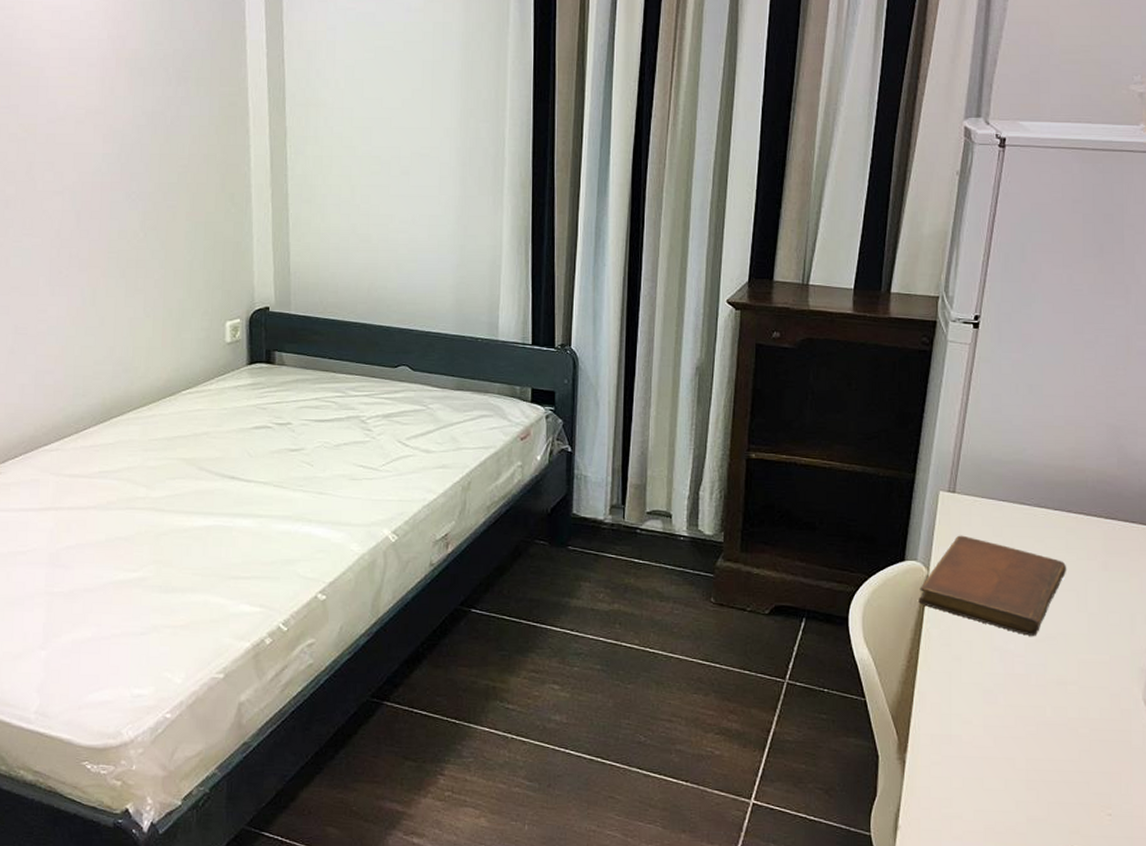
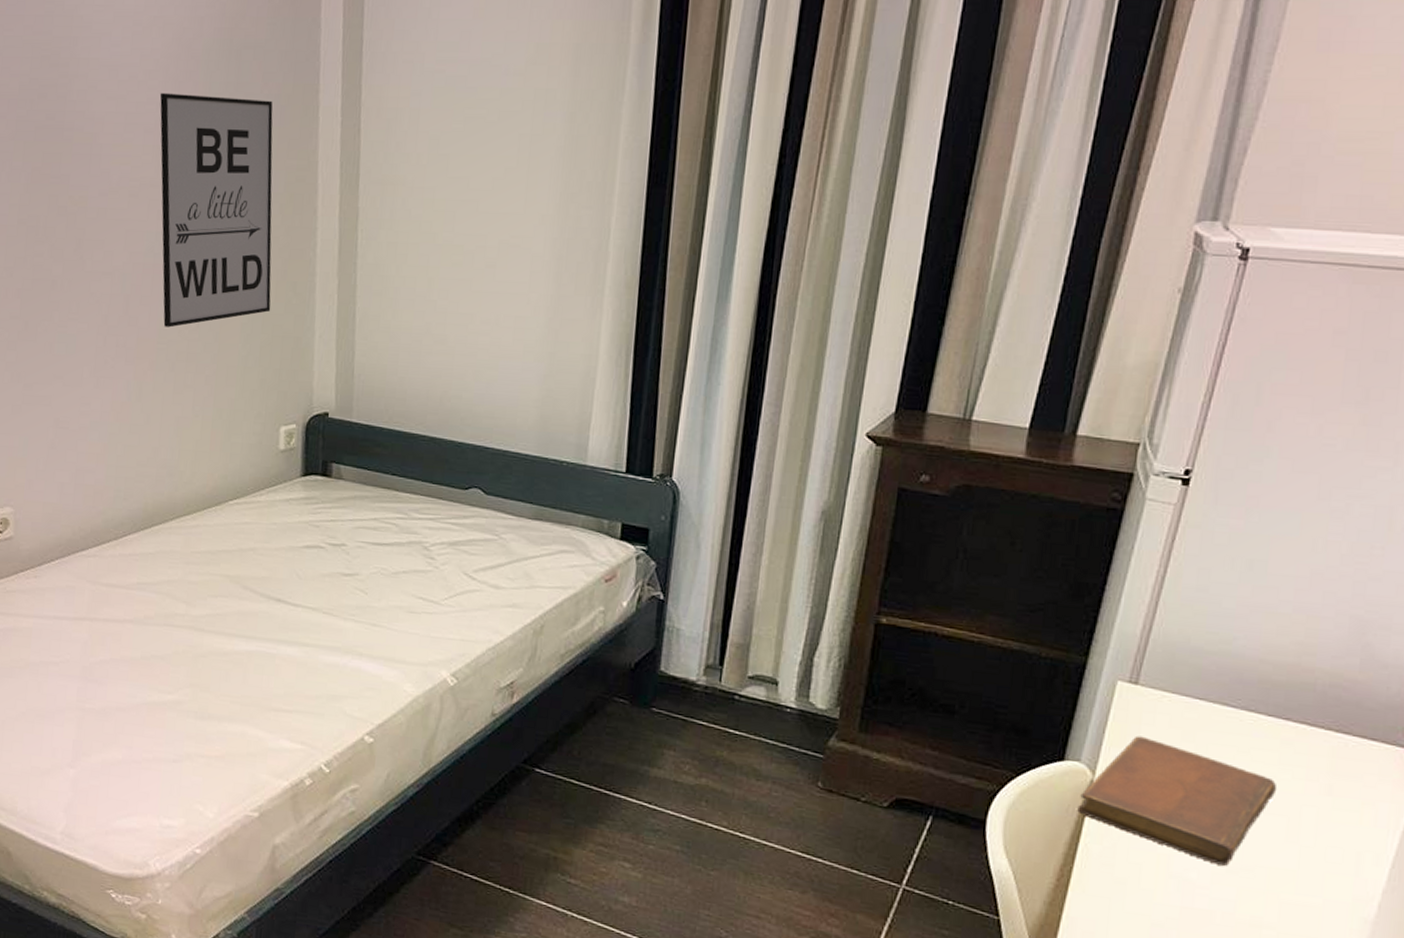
wall art: none [100,31,212,238] -> present [160,92,273,328]

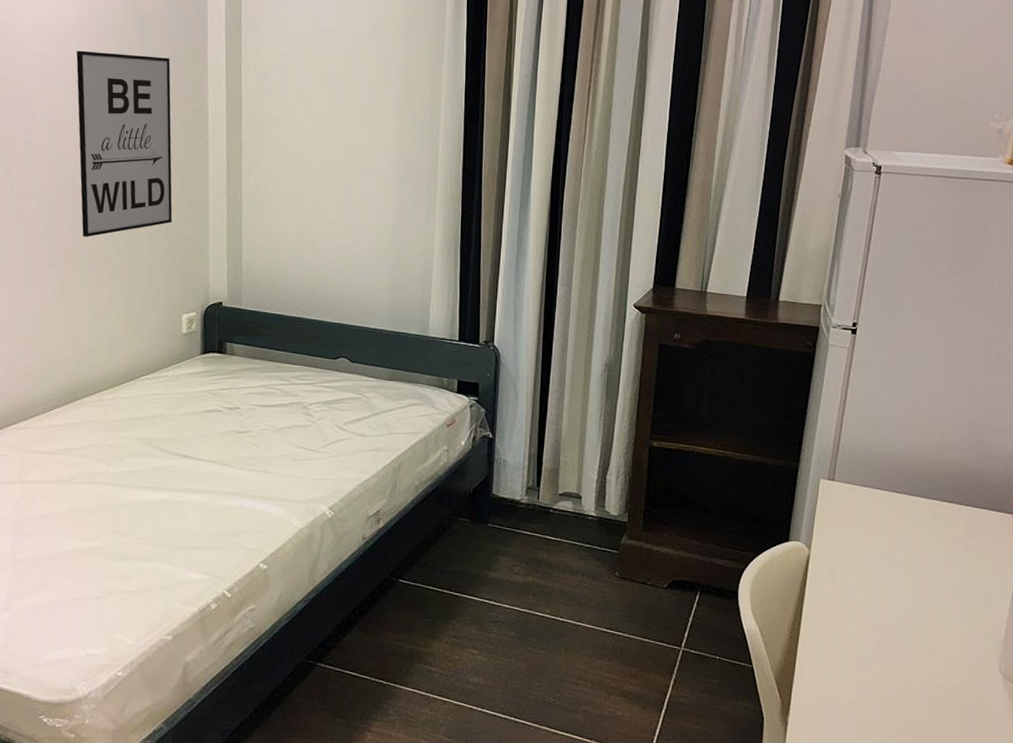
notebook: present [1077,736,1278,866] -> none [801,519,933,611]

